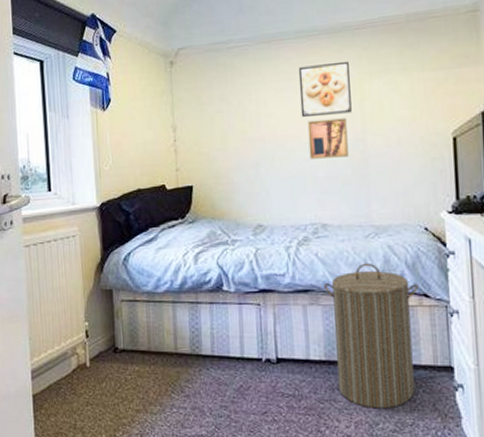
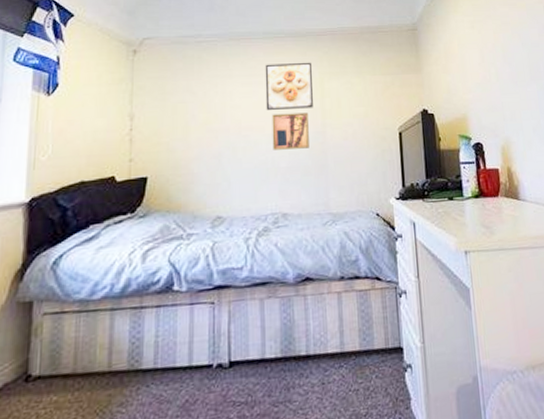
laundry hamper: present [324,262,419,409] -> none [282,250,372,404]

